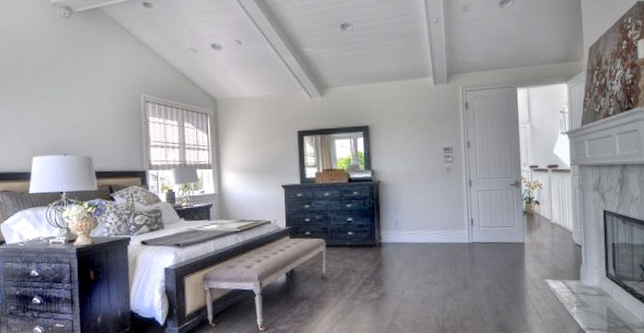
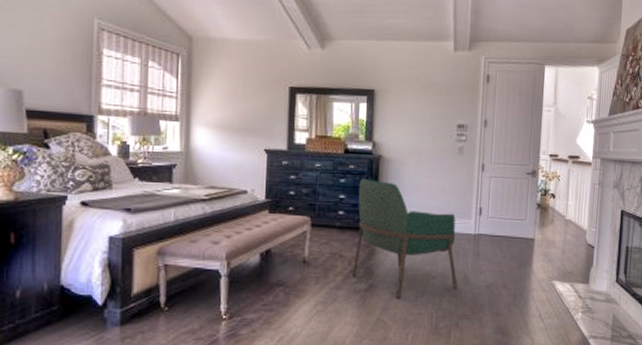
armchair: none [363,202,459,305] -> present [353,178,458,299]

